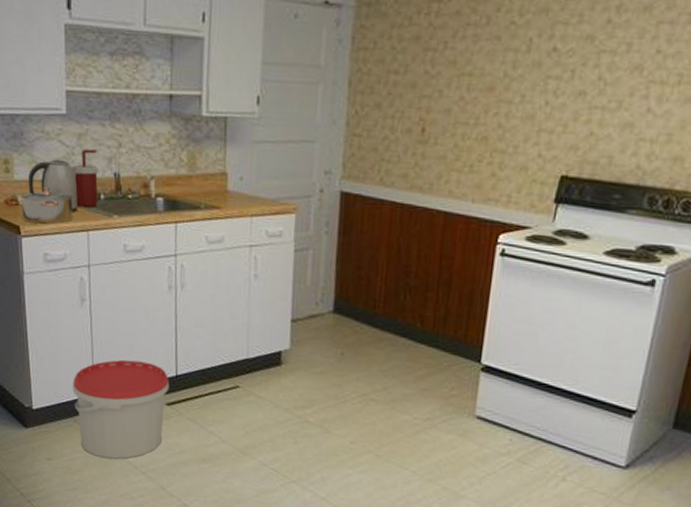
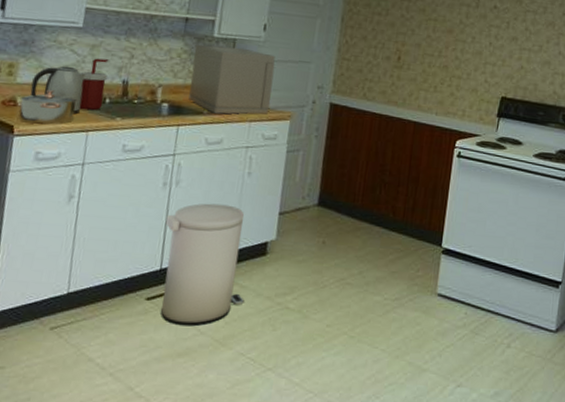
bucket: present [72,359,170,460] -> none [43,255,153,362]
pedal bin: none [175,308,262,434] -> present [161,203,245,327]
microwave: none [182,126,274,209] -> present [188,44,275,115]

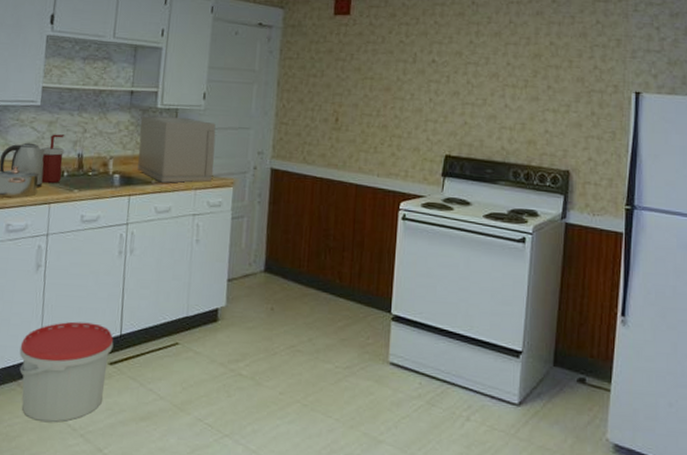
bucket: none [43,255,153,362] -> present [19,321,114,423]
pedal bin: present [161,203,245,327] -> none [122,270,199,391]

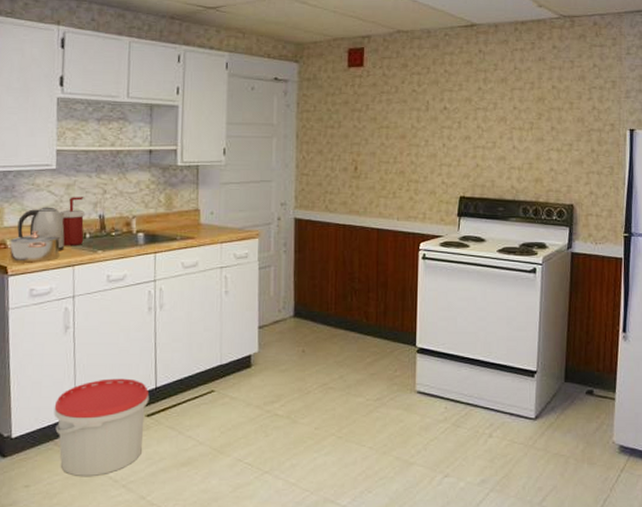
microwave: present [137,116,216,184] -> none [161,173,238,238]

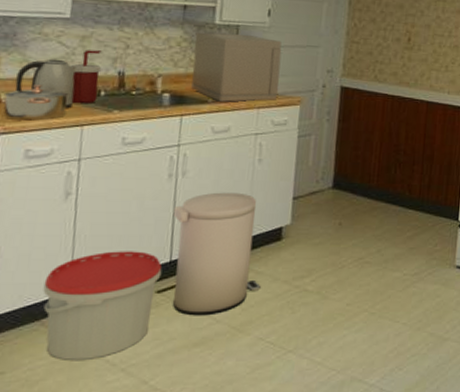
pedal bin: none [155,323,236,438] -> present [173,192,261,316]
microwave: none [161,173,238,238] -> present [191,32,282,102]

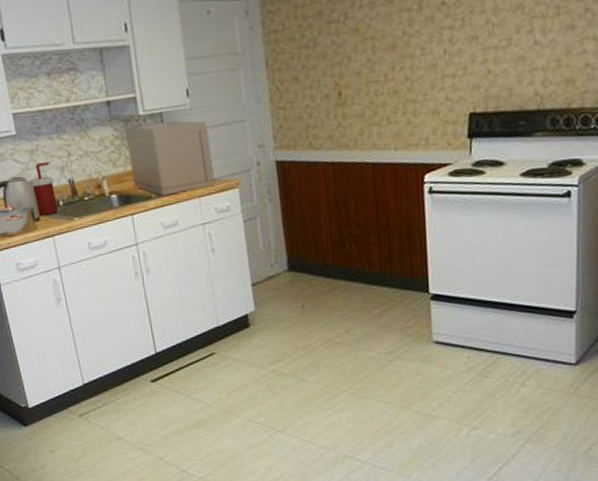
bucket: present [43,251,162,361] -> none [61,346,153,442]
pedal bin: present [173,192,261,316] -> none [147,284,240,401]

